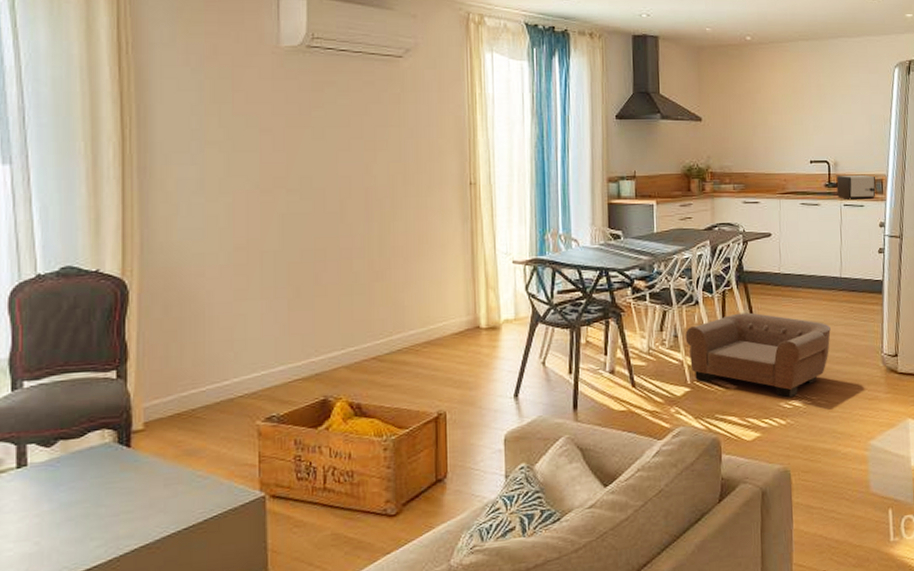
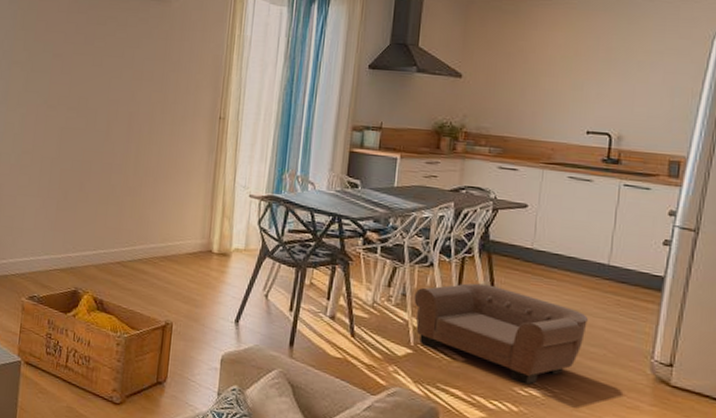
toaster: present [836,174,876,199] -> none [616,150,670,182]

